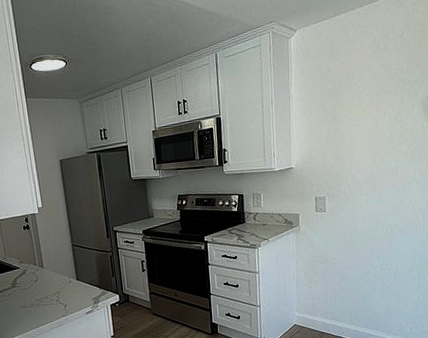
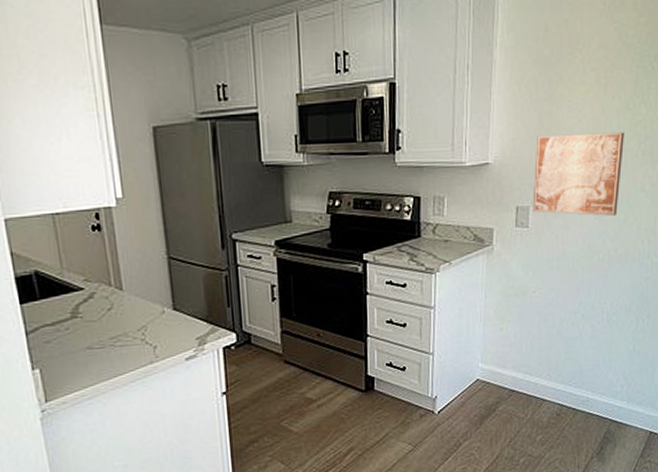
wall art: none [327,138,396,201] -> present [532,132,624,216]

